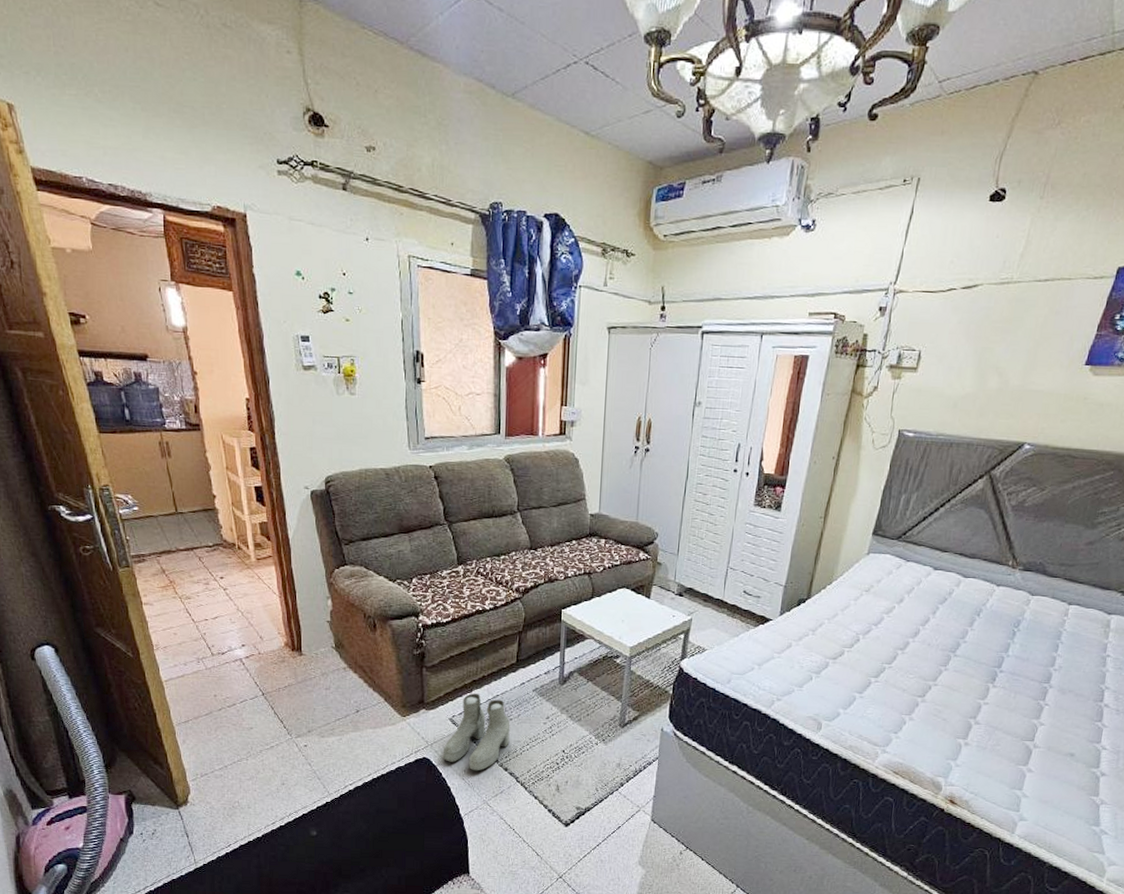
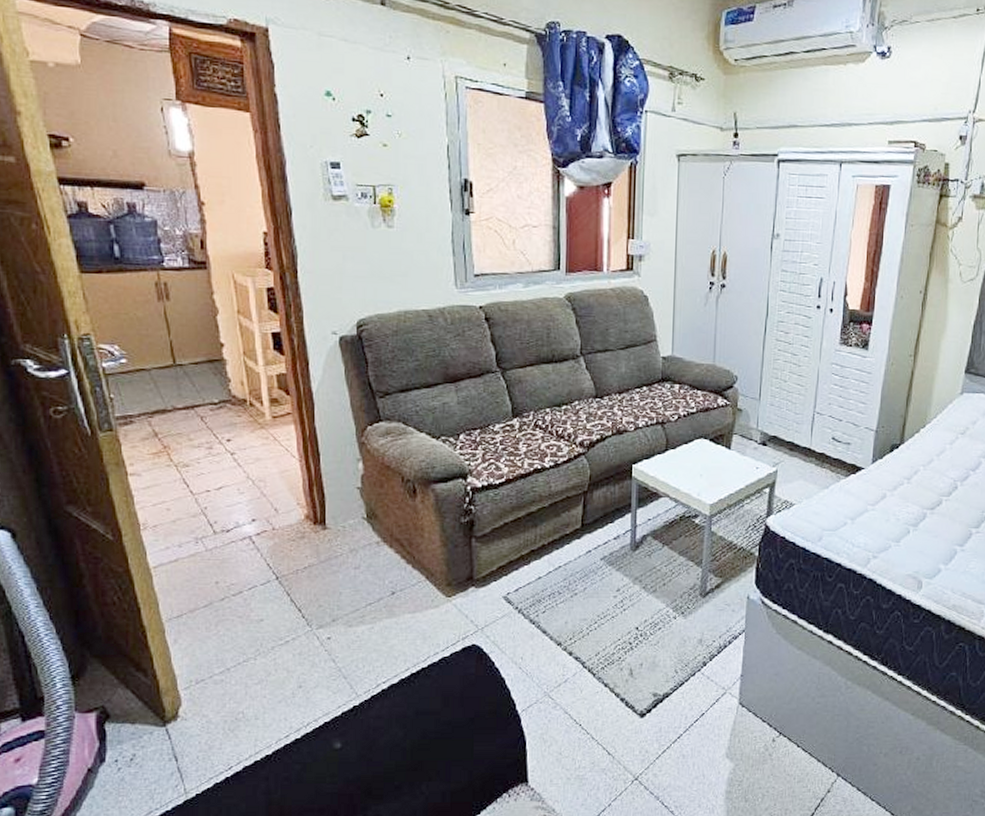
boots: present [442,693,510,771] -> none [495,566,575,658]

